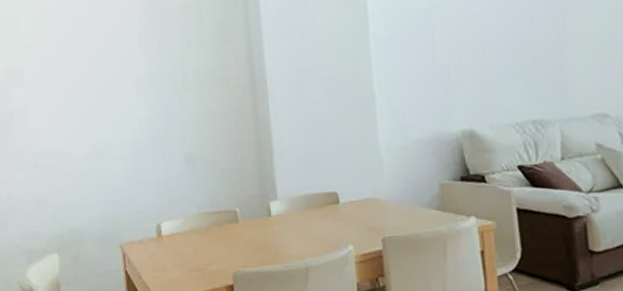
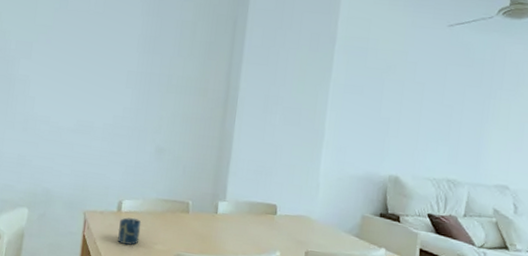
cup: none [162,240,189,272] -> present [118,217,142,245]

